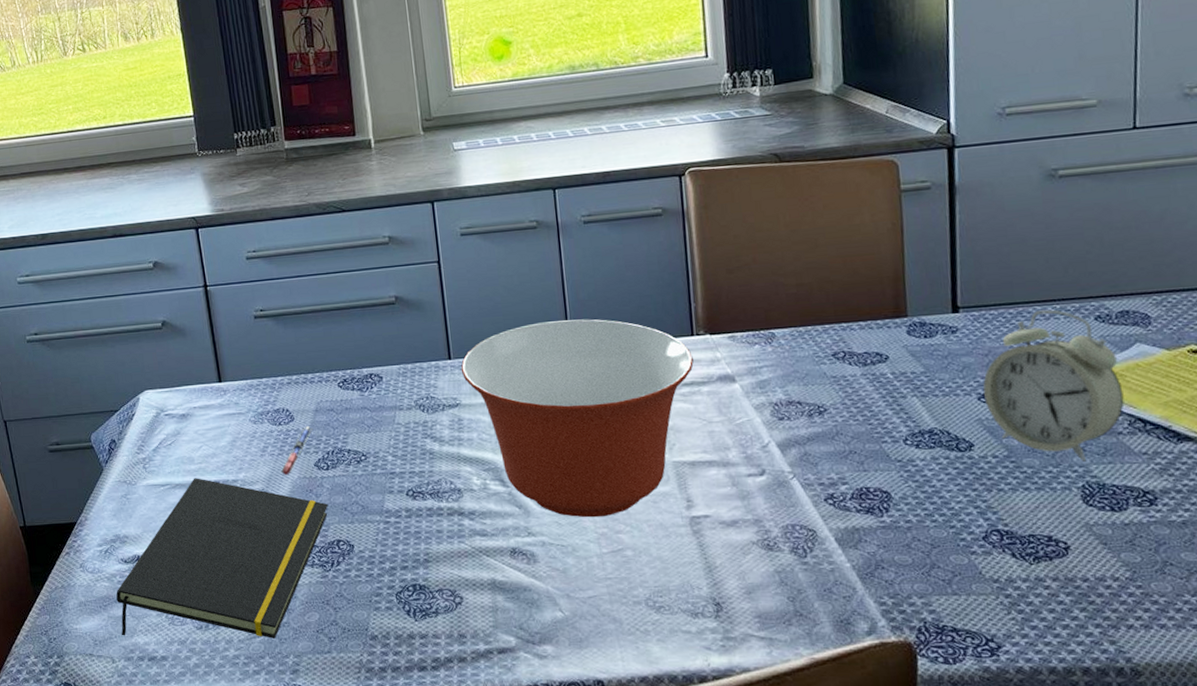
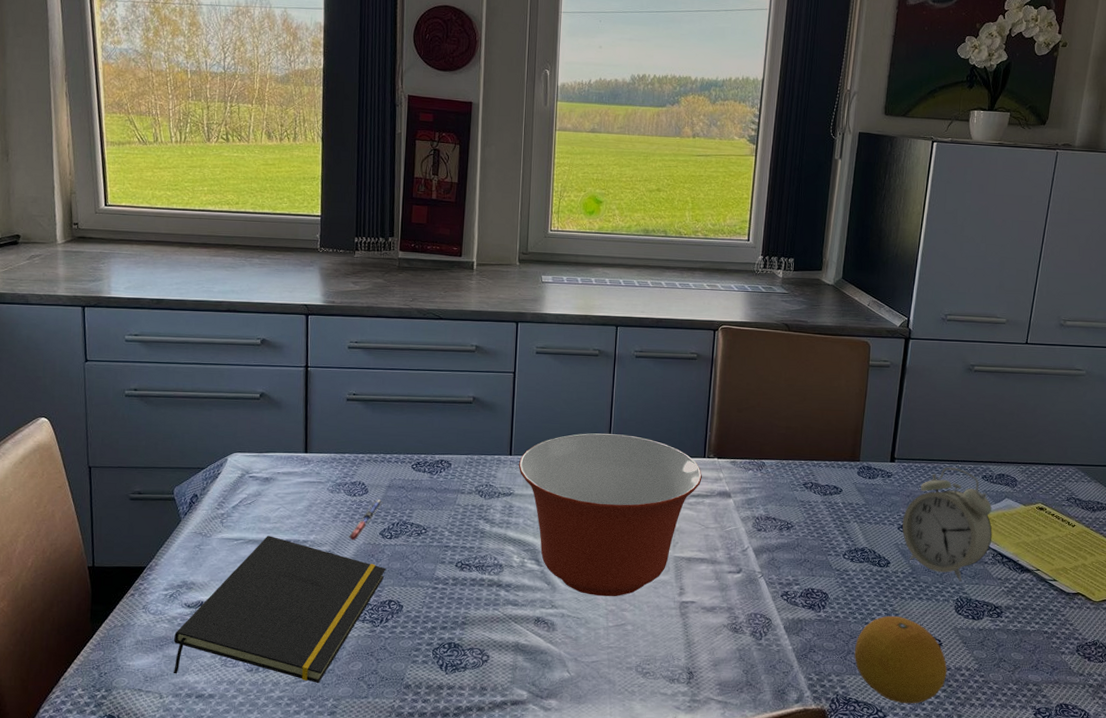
fruit: none [940,514,1084,630] -> present [854,615,947,704]

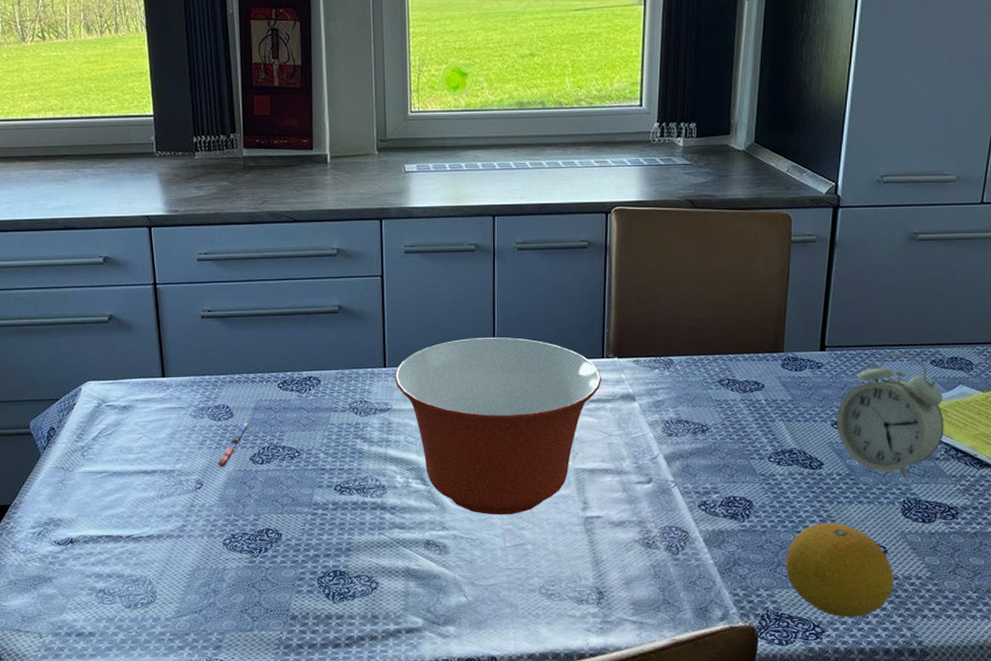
notepad: present [173,536,386,683] -> none [47,467,260,617]

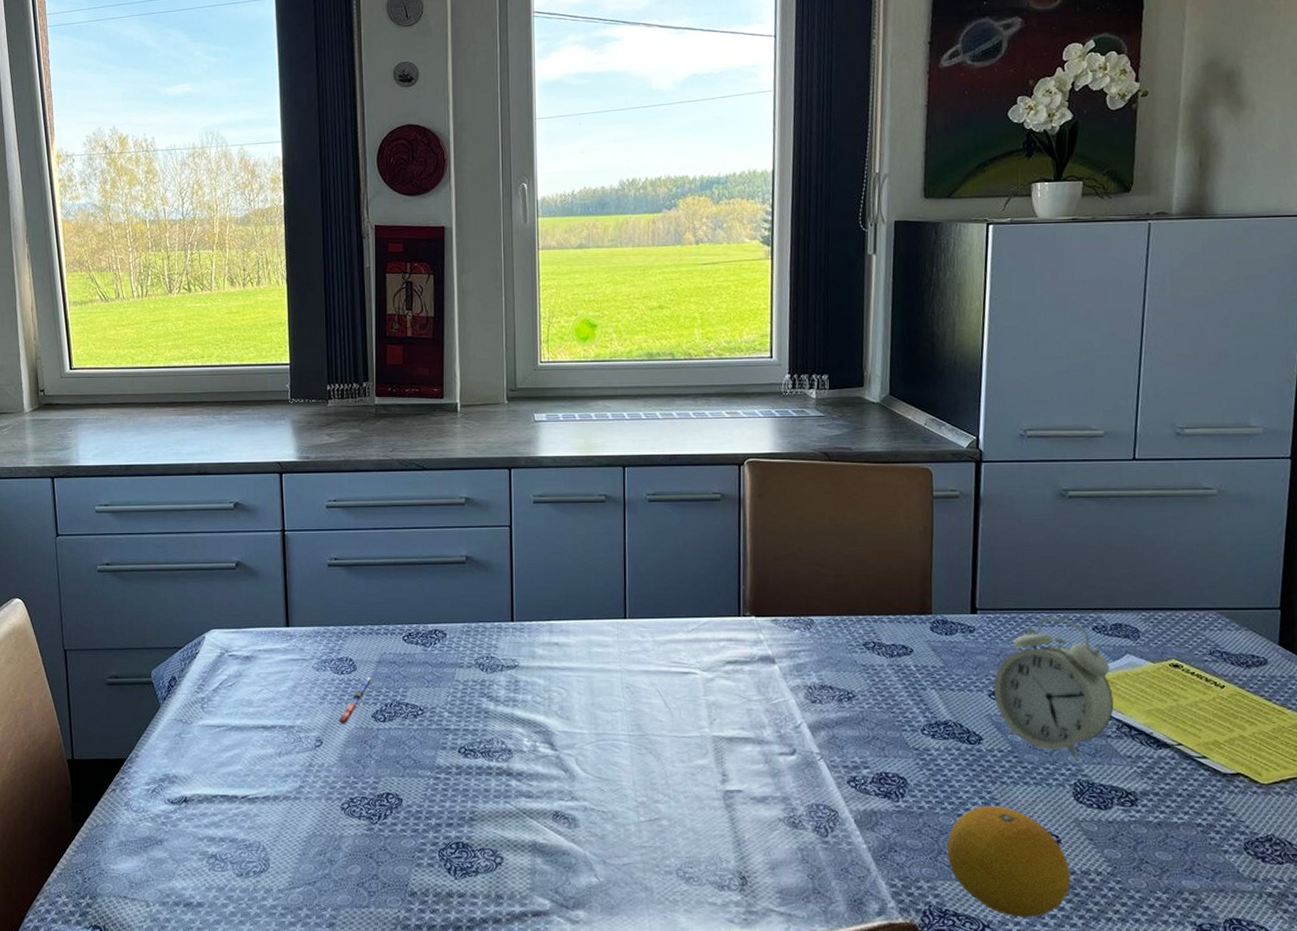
mixing bowl: present [394,337,601,515] -> none [522,592,738,786]

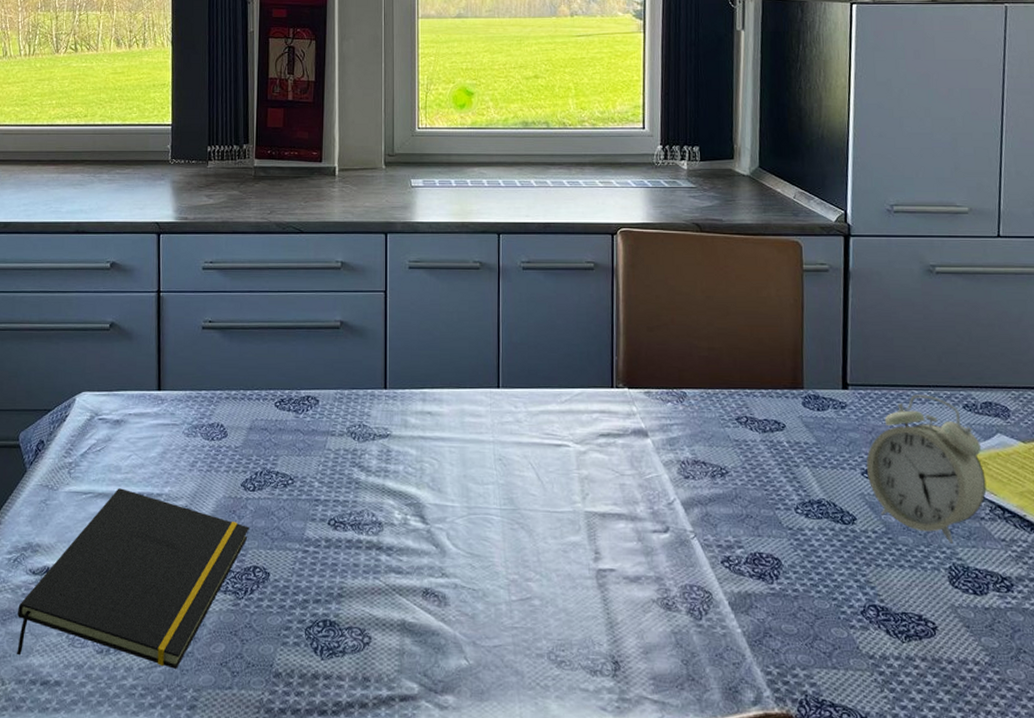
notepad: none [158,721,381,890] -> present [16,488,250,669]
pen: present [338,676,373,725] -> none [206,443,244,494]
fruit: present [946,805,1071,918] -> none [822,588,949,710]

